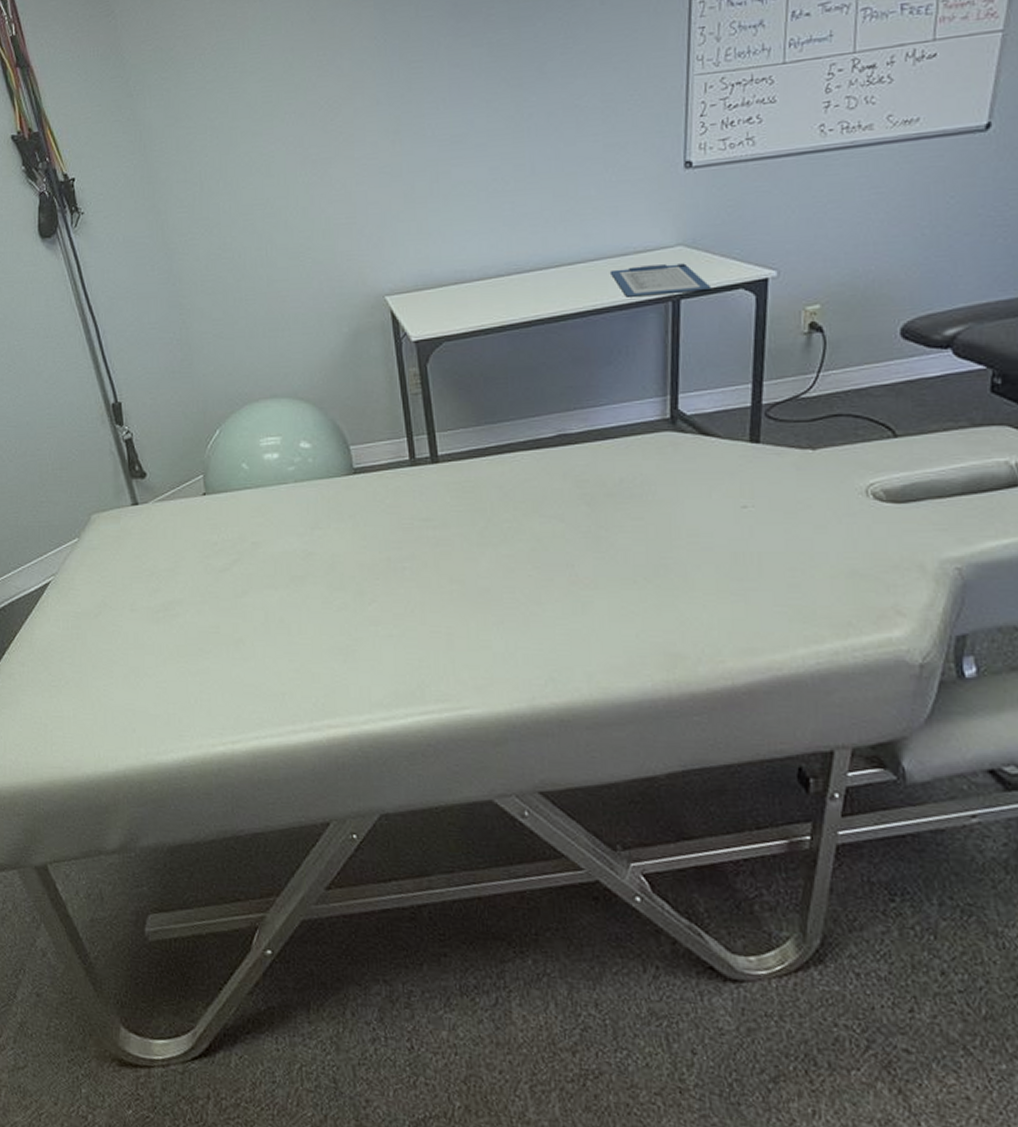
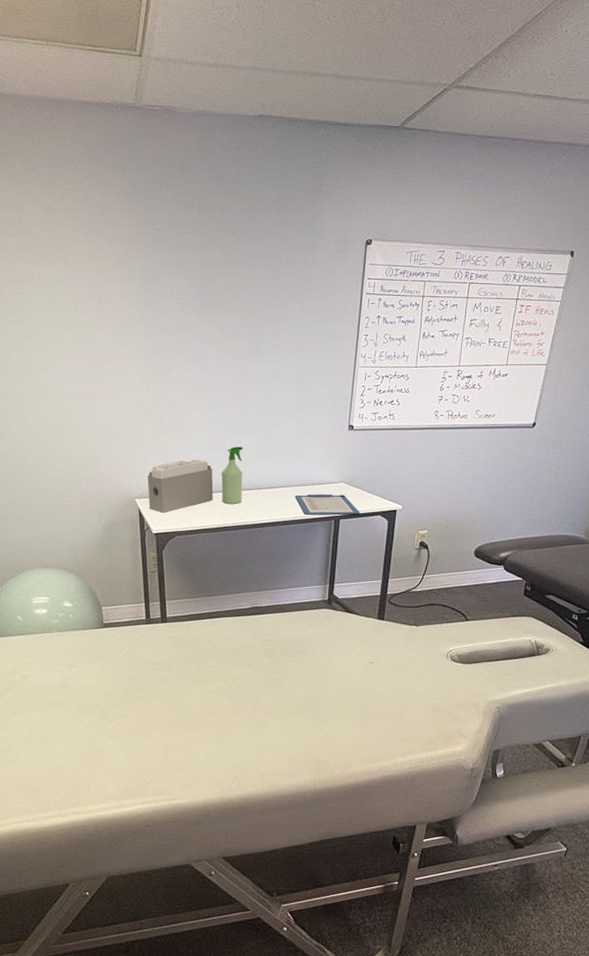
battery: none [399,234,492,312] -> present [147,459,214,513]
spray bottle: none [502,209,533,292] -> present [221,446,244,504]

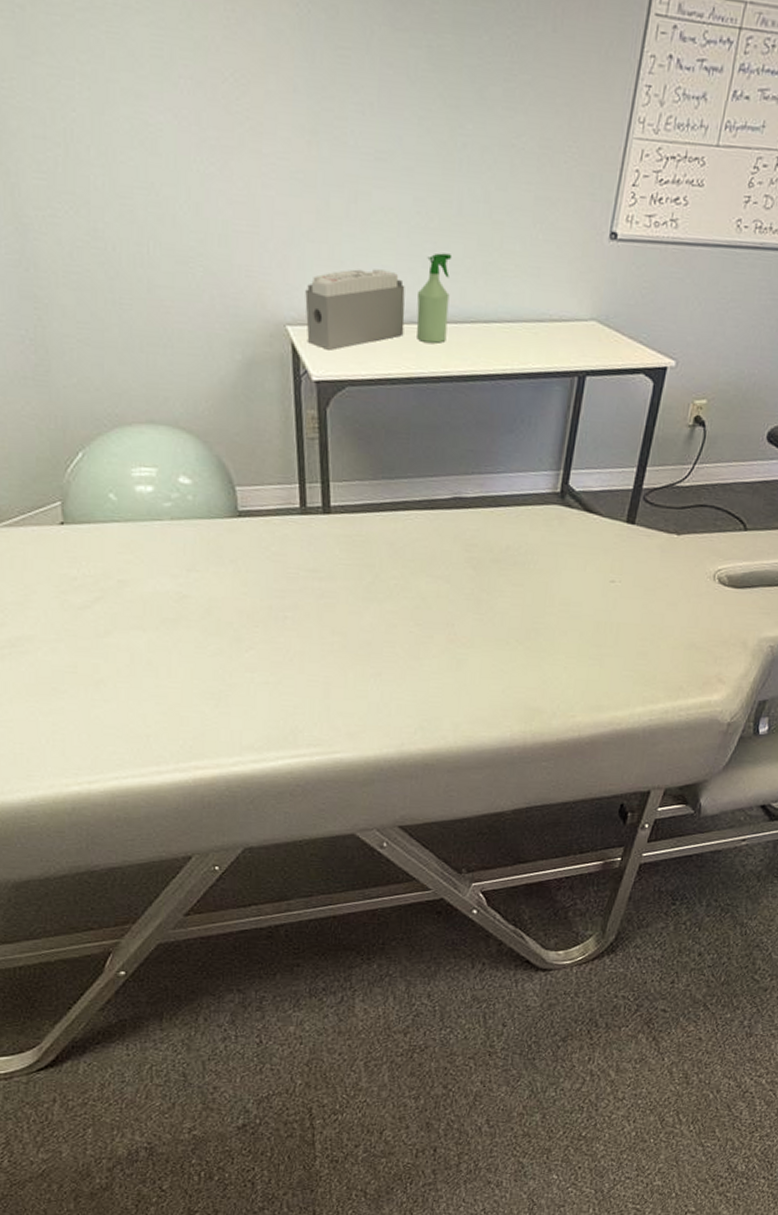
clipboard: present [295,494,360,515] -> none [524,334,616,371]

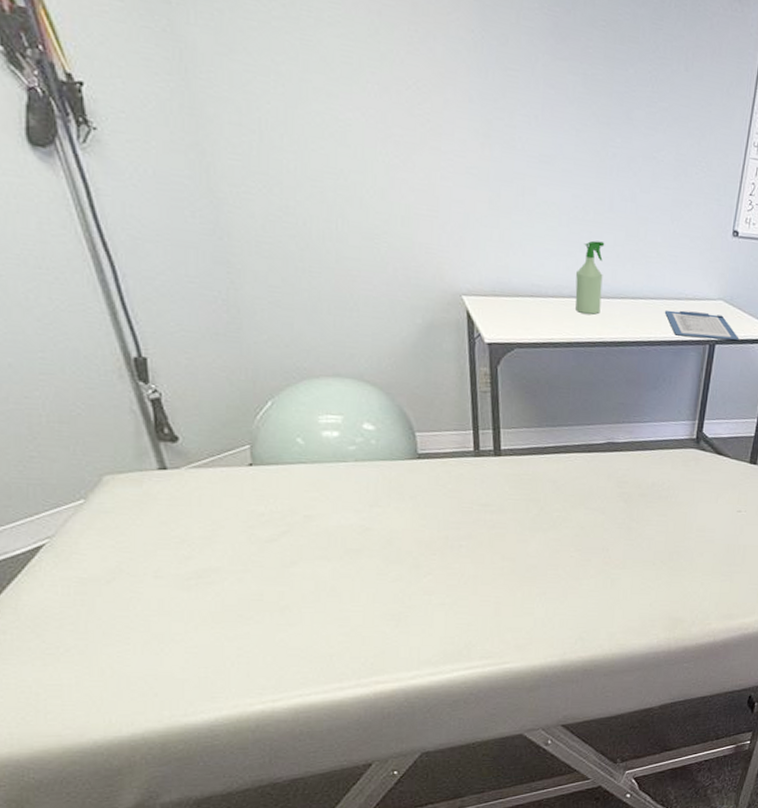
battery: present [305,269,405,350] -> none [479,251,566,318]
clipboard: none [524,334,616,371] -> present [665,310,739,341]

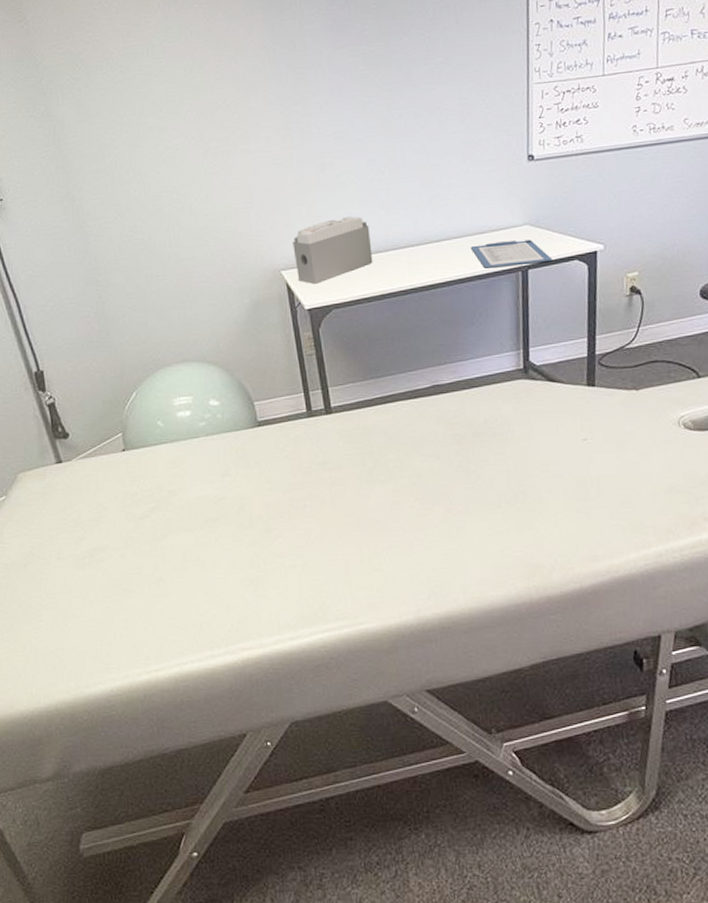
battery: none [479,251,566,318] -> present [293,216,373,284]
spray bottle: present [575,240,605,315] -> none [380,195,408,265]

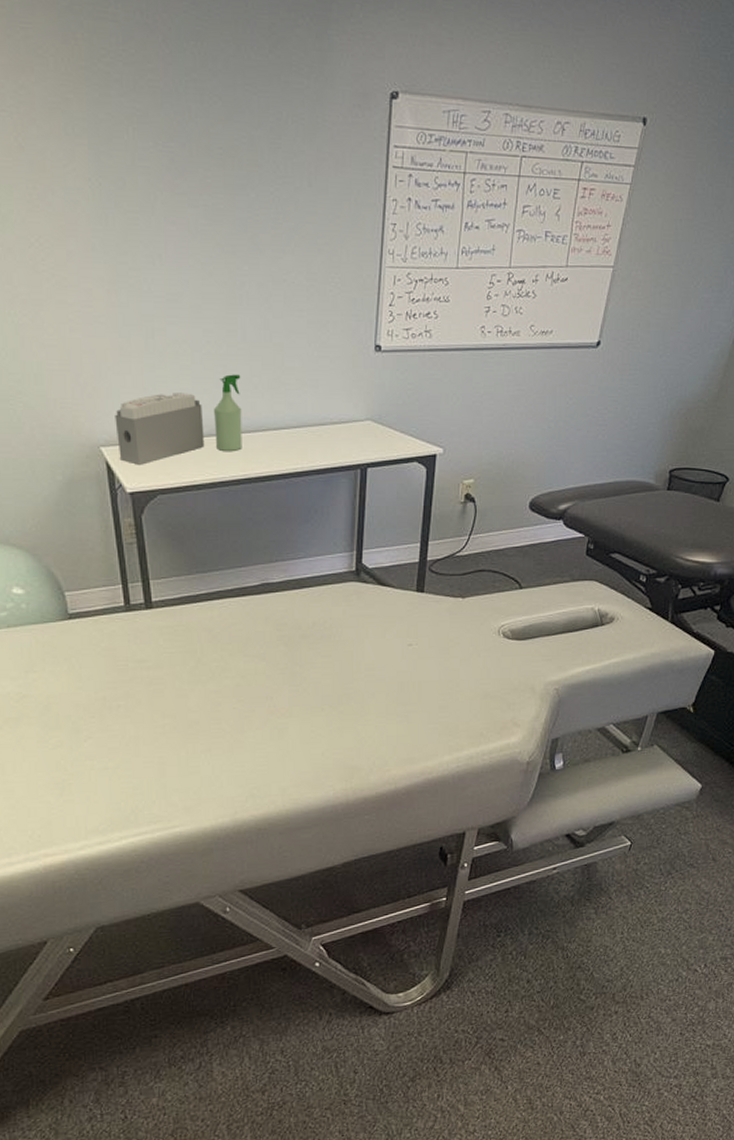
spray bottle: none [380,195,408,265] -> present [214,374,242,451]
clipboard: present [471,239,553,269] -> none [311,436,392,463]

